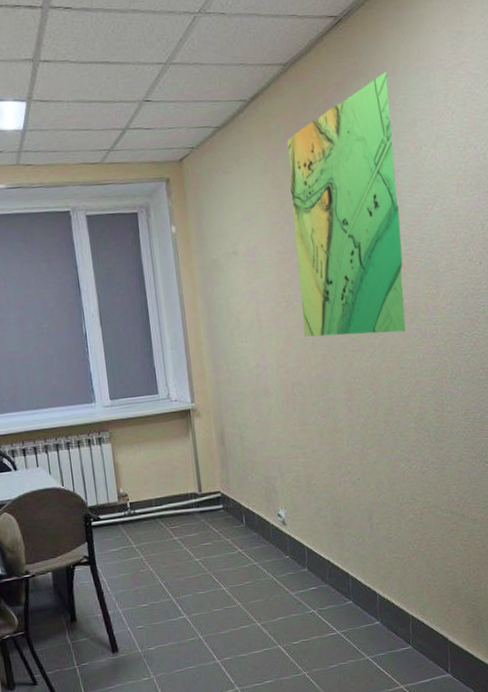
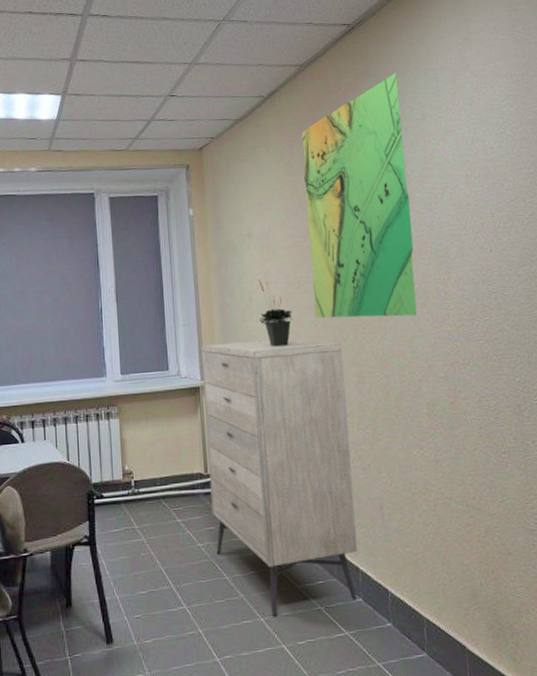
dresser: none [189,360,348,621] -> present [200,340,358,616]
potted plant: none [245,298,282,367] -> present [258,279,293,347]

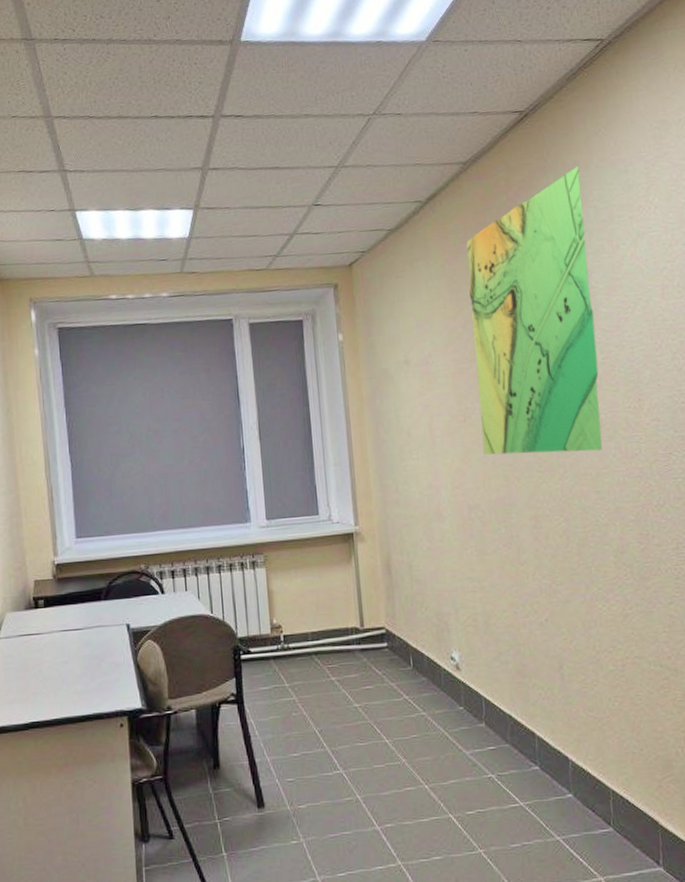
dresser: present [200,340,358,616] -> none [353,480,534,783]
potted plant: present [258,279,293,347] -> none [418,412,458,488]

